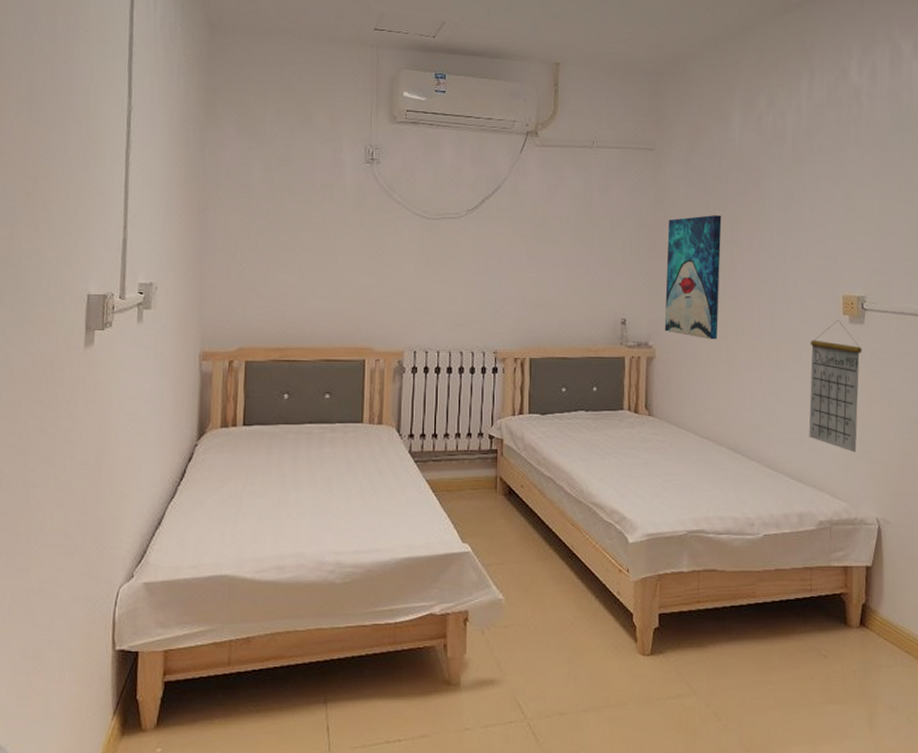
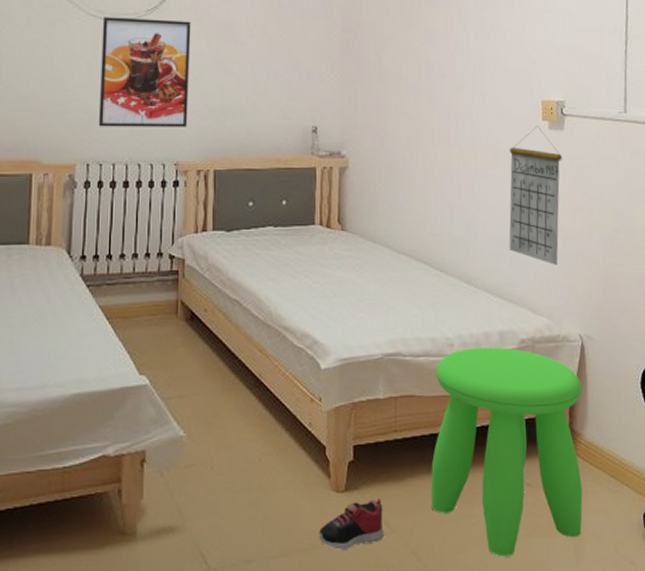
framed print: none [424,216,508,319] -> present [98,17,191,127]
shoe: none [625,663,687,708] -> present [318,499,384,550]
wall art: present [664,215,722,340] -> none [358,16,417,148]
stool: none [731,528,878,721] -> present [430,347,583,557]

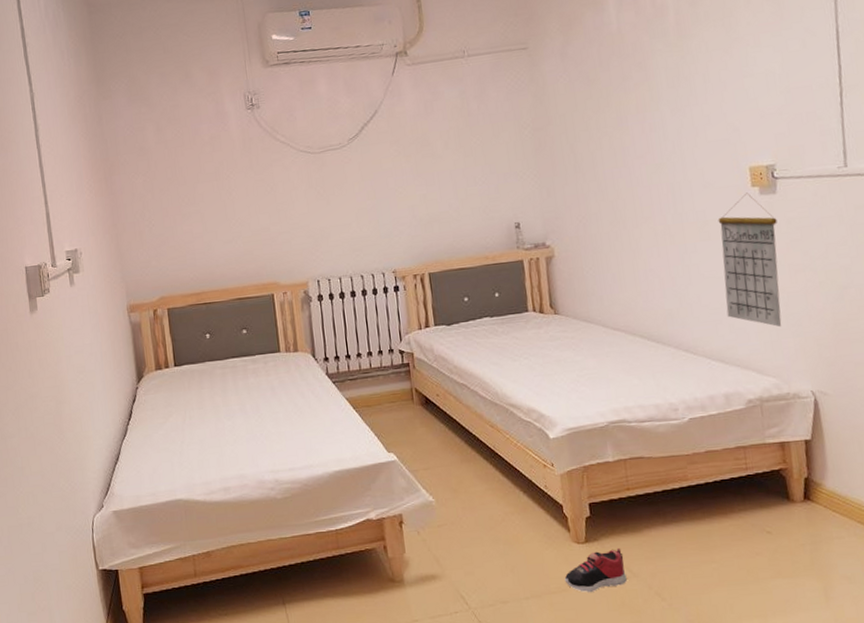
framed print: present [98,17,191,127] -> none [312,143,399,248]
stool: present [430,347,583,557] -> none [662,408,830,597]

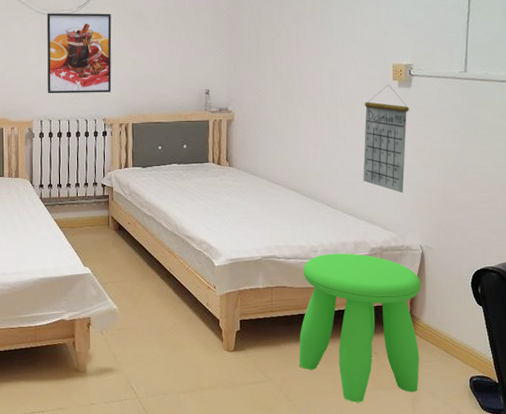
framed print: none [312,143,399,248] -> present [46,13,112,94]
shoe: present [564,548,627,592] -> none [214,357,263,390]
stool: none [662,408,830,597] -> present [299,253,421,403]

